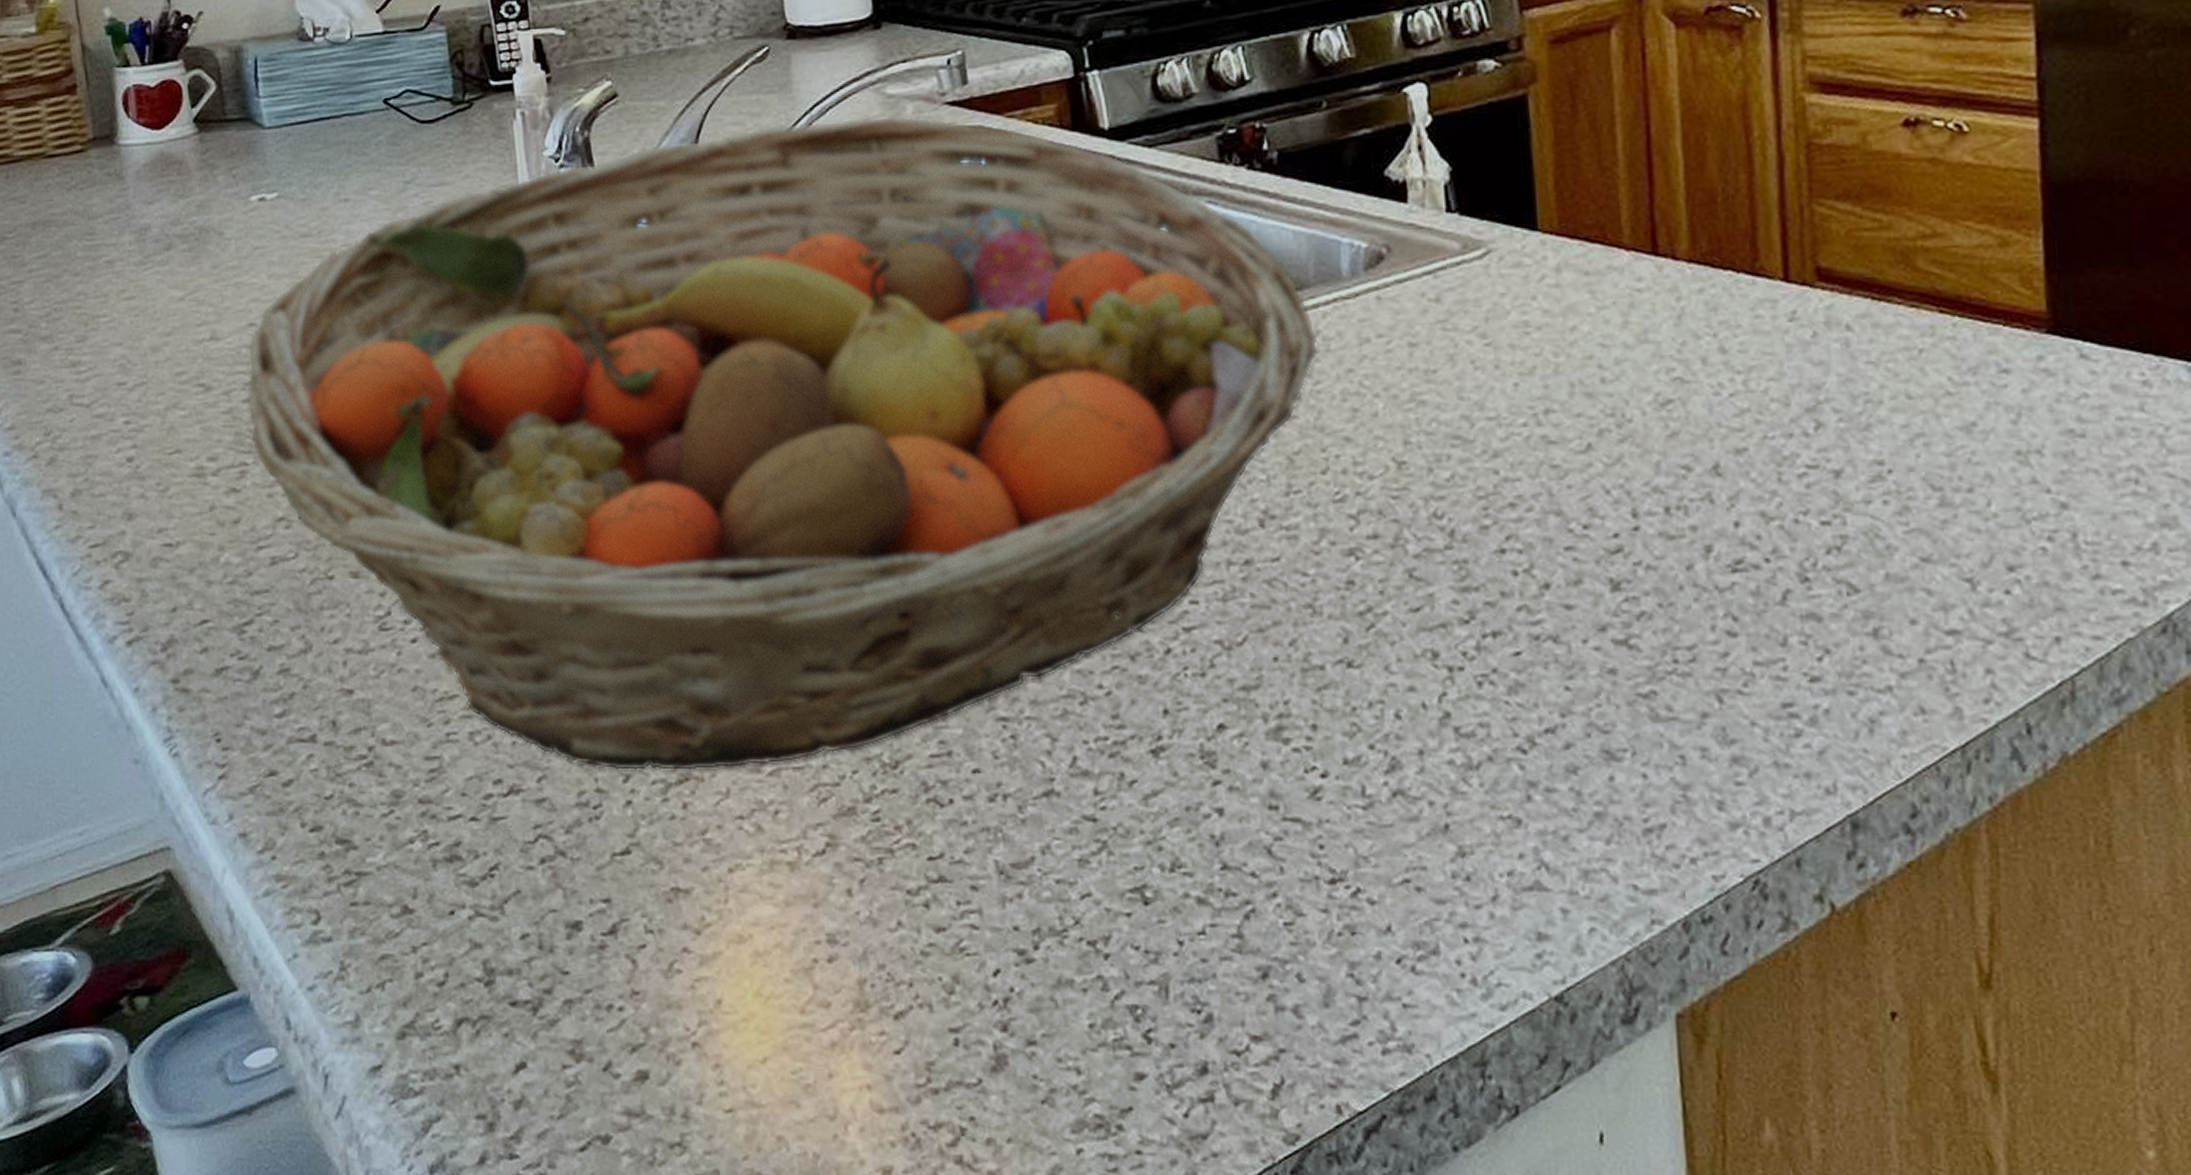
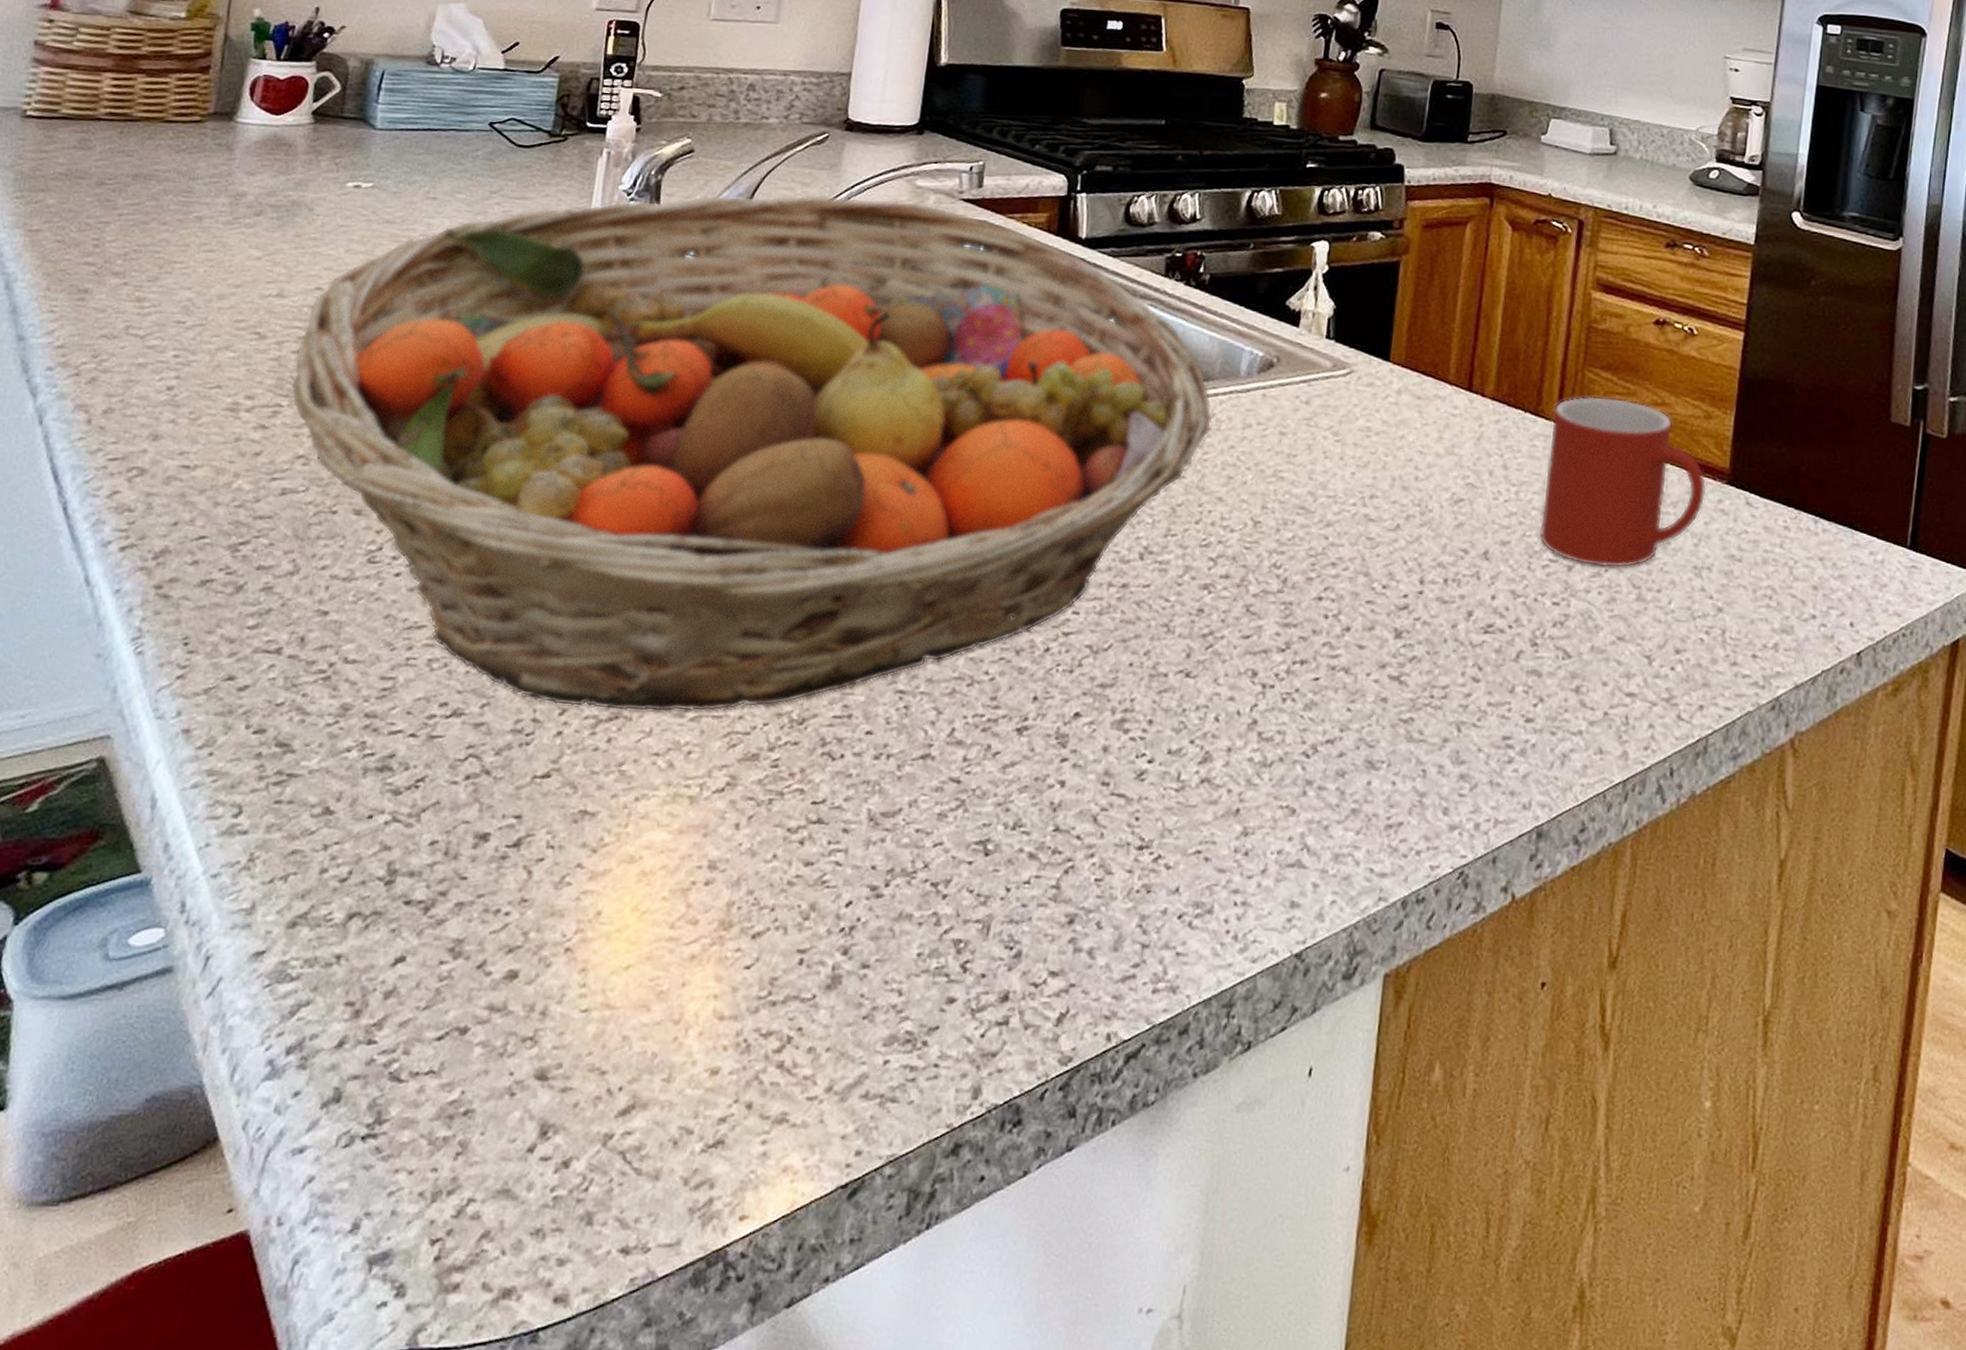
mug: none [1777,235,2018,468] -> present [1539,396,1707,569]

